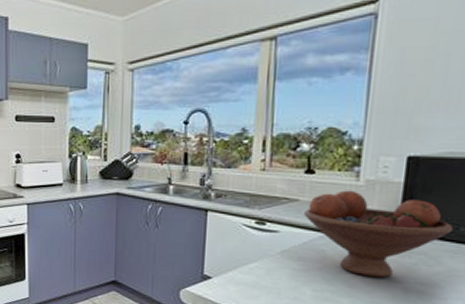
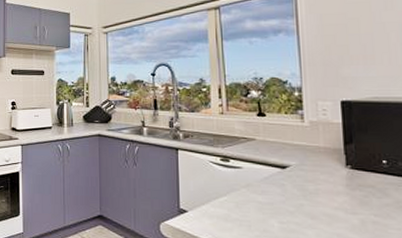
fruit bowl: present [304,190,454,278] -> none [262,130,393,210]

